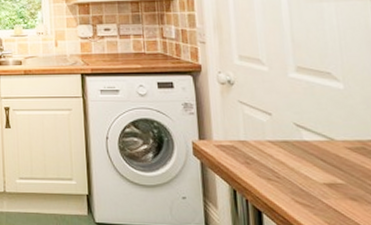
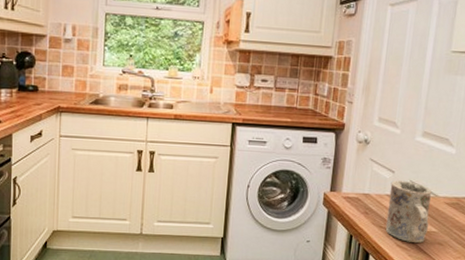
mug: none [270,123,333,198] -> present [385,180,432,243]

